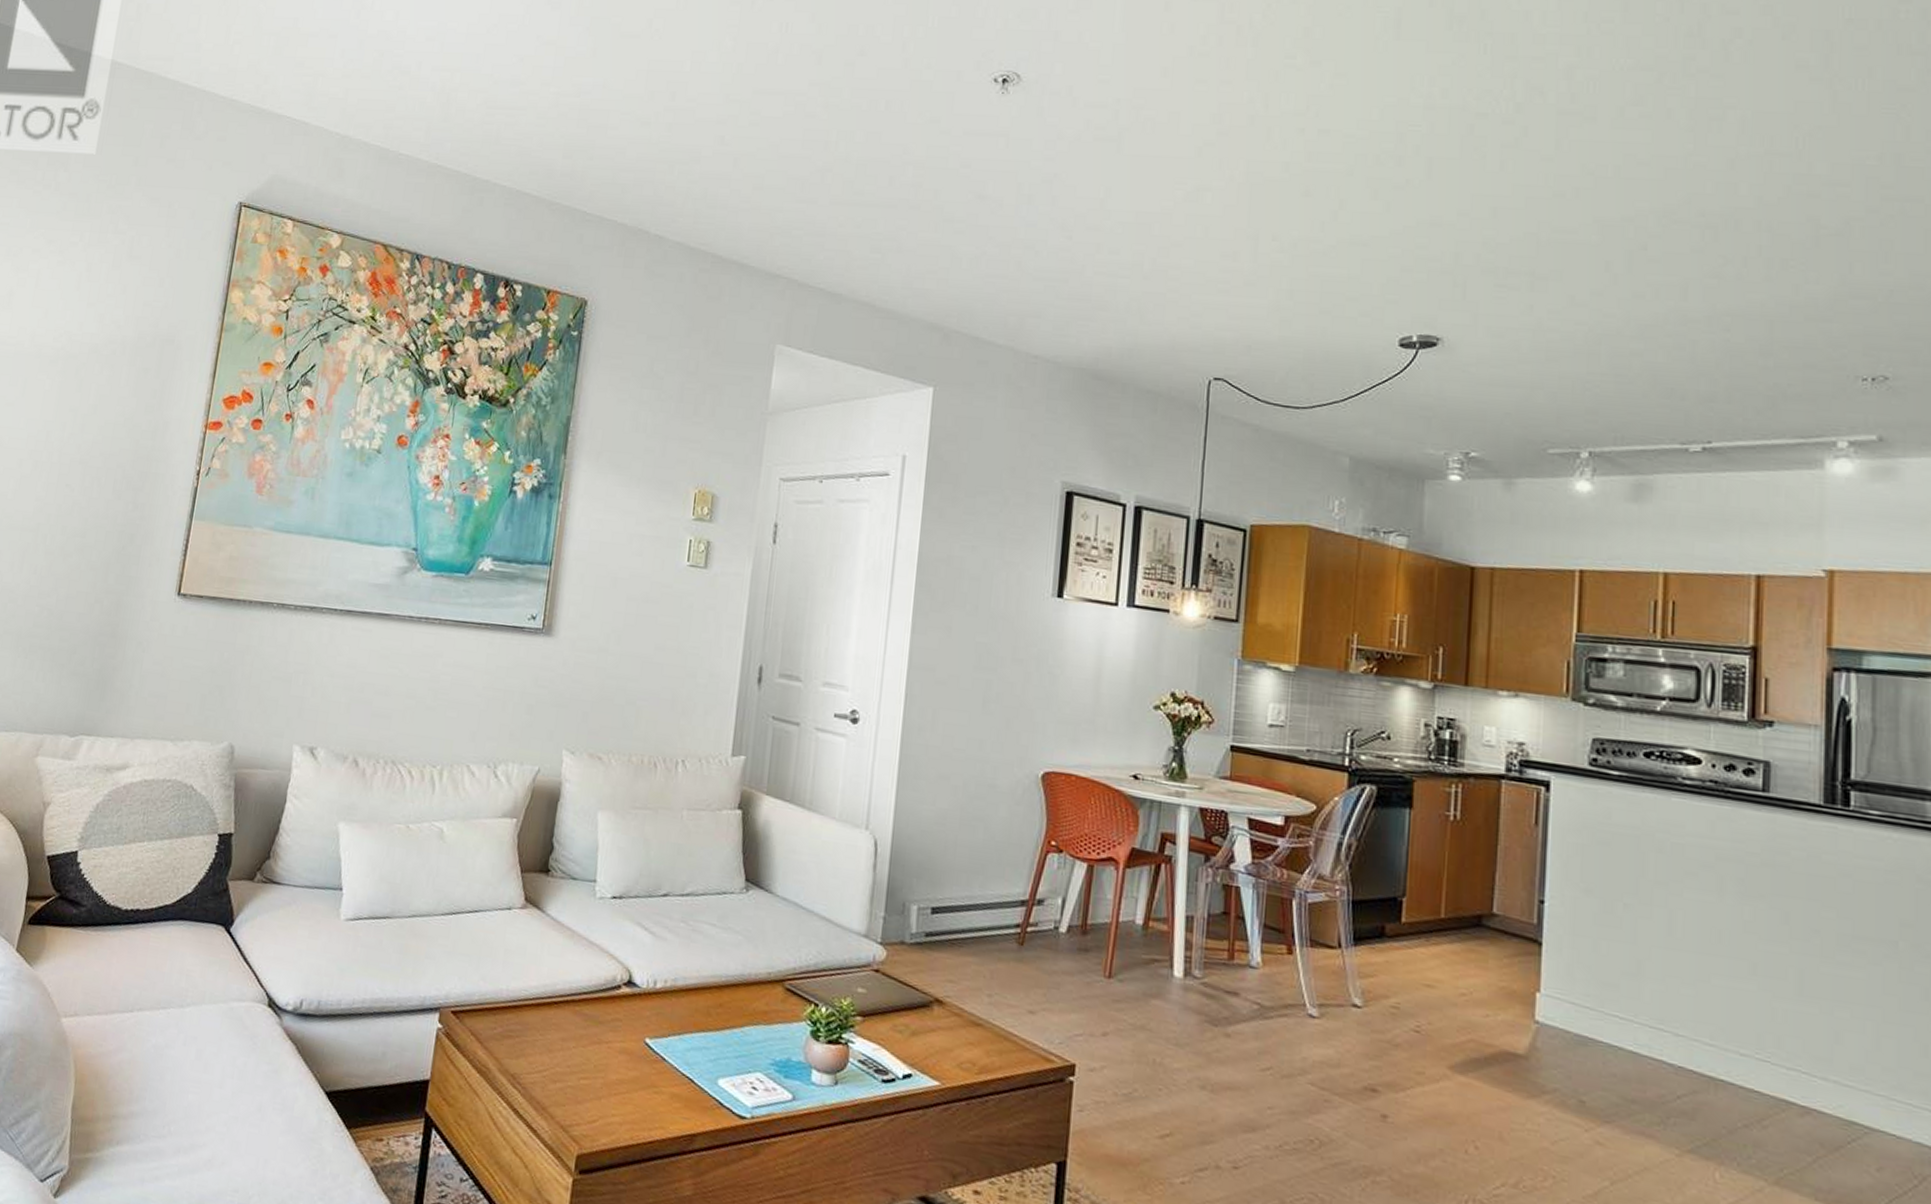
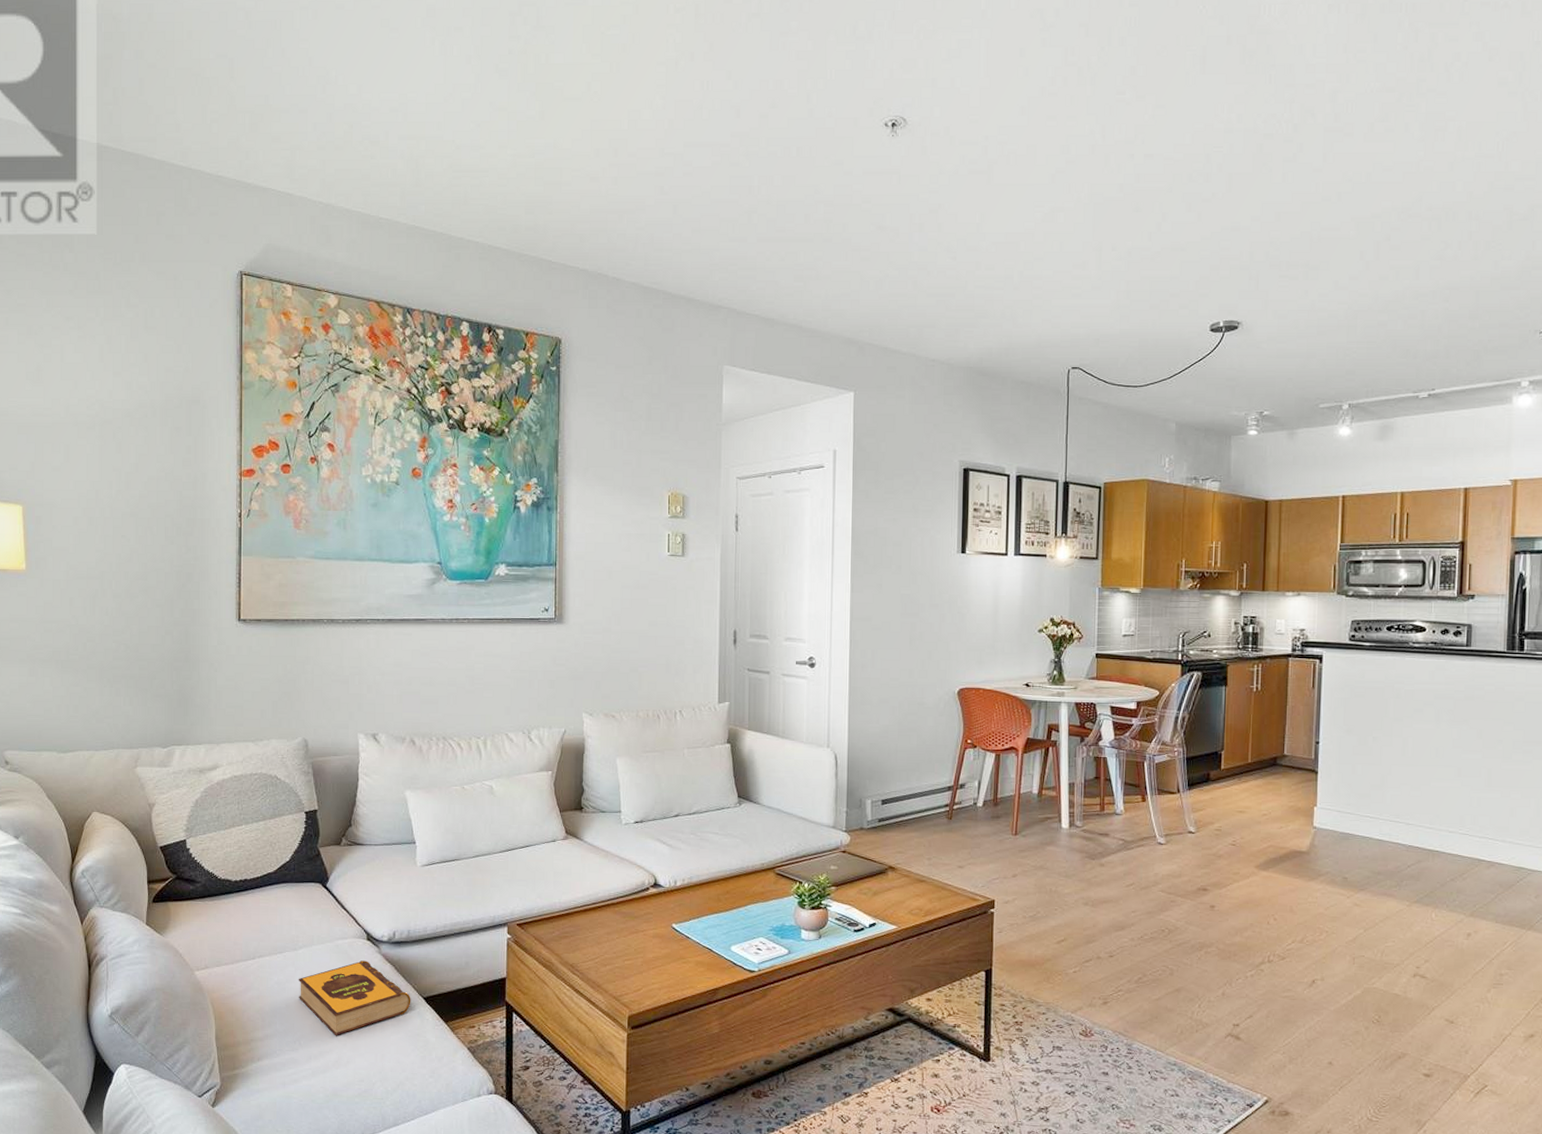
hardback book: none [177,1031,311,1127] -> present [298,960,411,1036]

